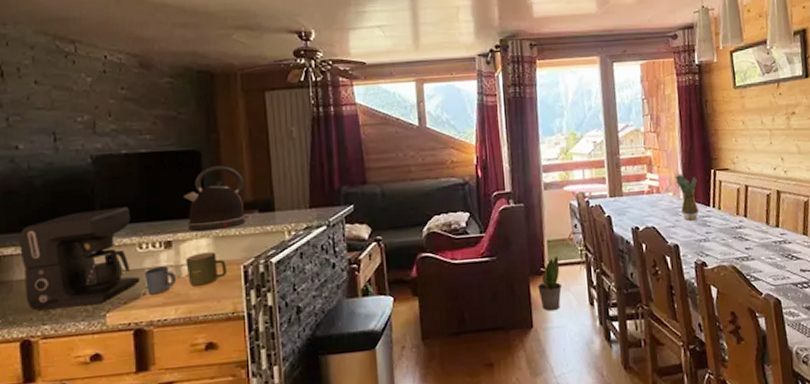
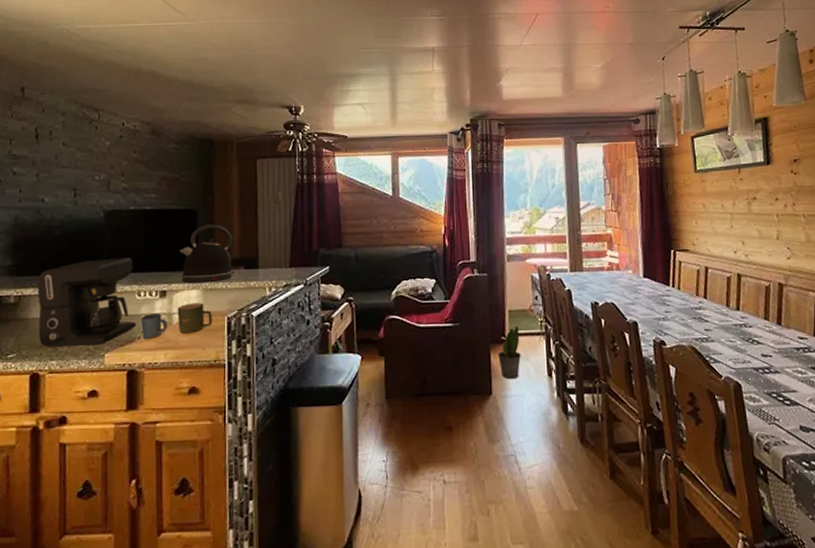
vase: present [674,173,699,221] -> none [634,251,658,299]

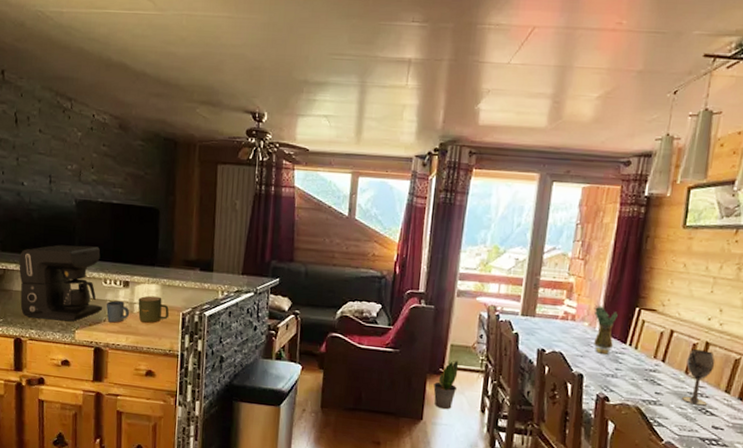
kettle: present [179,224,235,283] -> none [142,224,191,279]
vase: none [634,251,658,299] -> present [594,304,618,354]
wine glass: none [725,282,752,336] -> present [682,349,716,406]

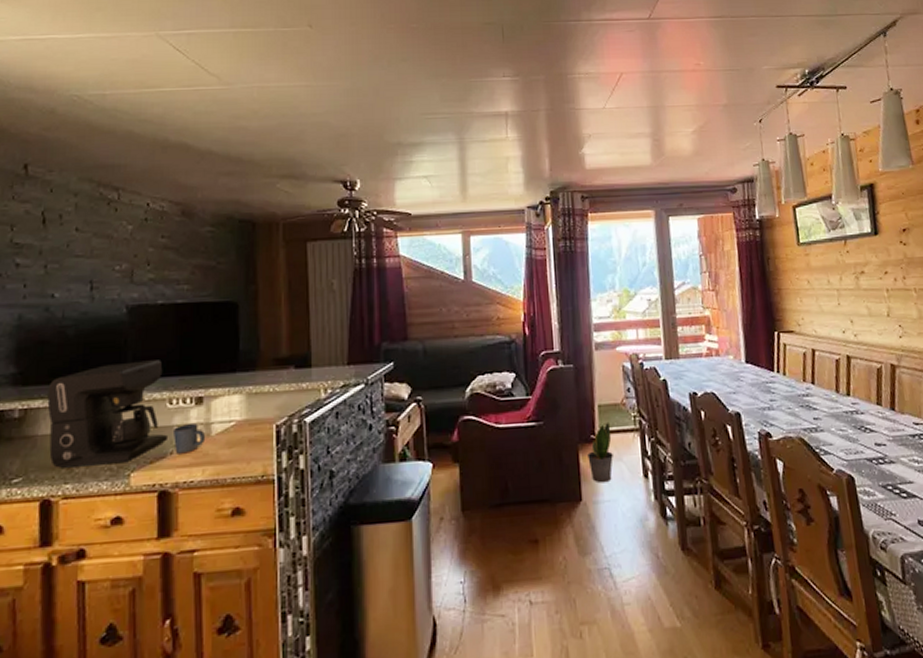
mug: present [138,295,169,324] -> none [216,409,258,448]
vase: present [594,304,618,354] -> none [734,334,762,387]
wine glass: present [682,349,716,406] -> none [834,364,864,424]

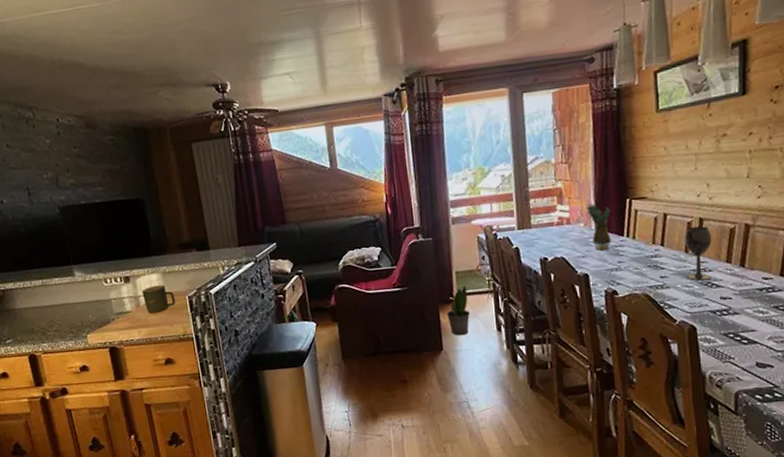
coffee maker: present [47,360,167,468] -> none [15,249,108,332]
mug: present [172,424,206,456] -> none [111,297,137,321]
mug: none [216,409,258,448] -> present [142,285,175,315]
vase: none [734,334,762,387] -> present [586,203,611,251]
wine glass: none [834,364,864,424] -> present [684,226,712,281]

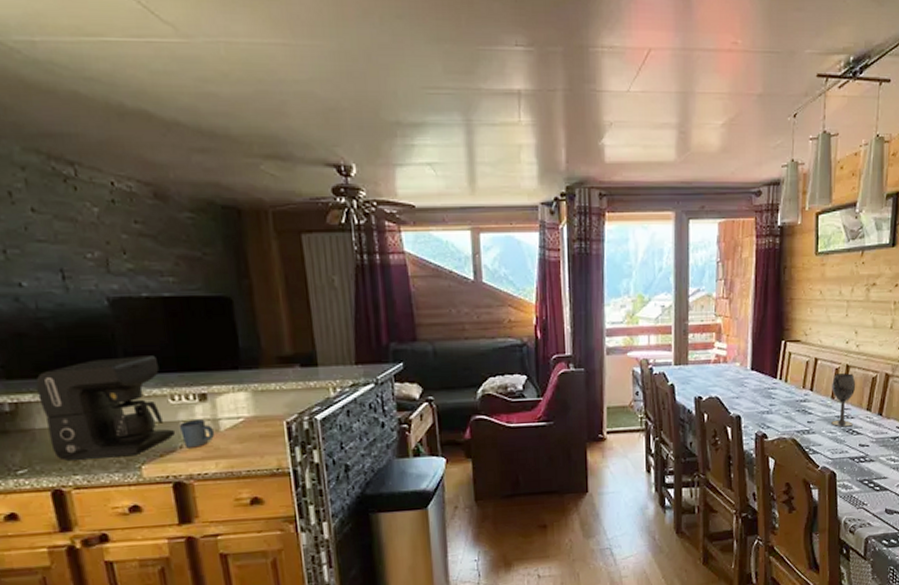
coffee maker: none [15,249,108,332] -> present [36,355,175,461]
mug: none [111,297,137,321] -> present [179,419,215,450]
mug: present [142,285,175,315] -> none [223,406,268,442]
potted plant: present [447,285,470,336] -> none [595,422,619,477]
vase: present [586,203,611,251] -> none [743,342,766,392]

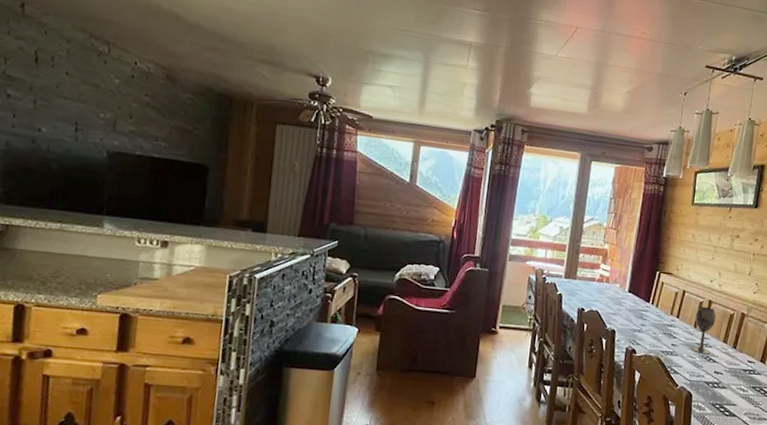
coffee maker: present [36,355,175,461] -> none [26,199,135,285]
mug: present [179,419,215,450] -> none [138,262,167,288]

